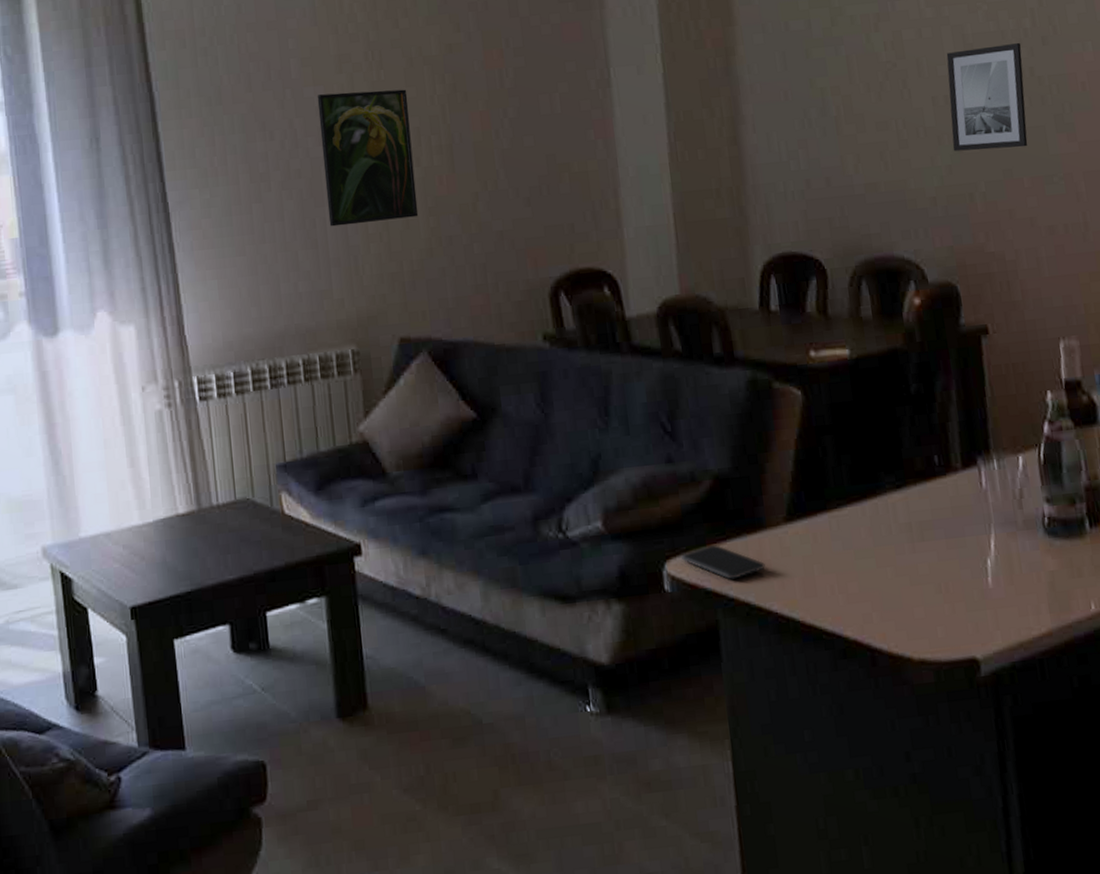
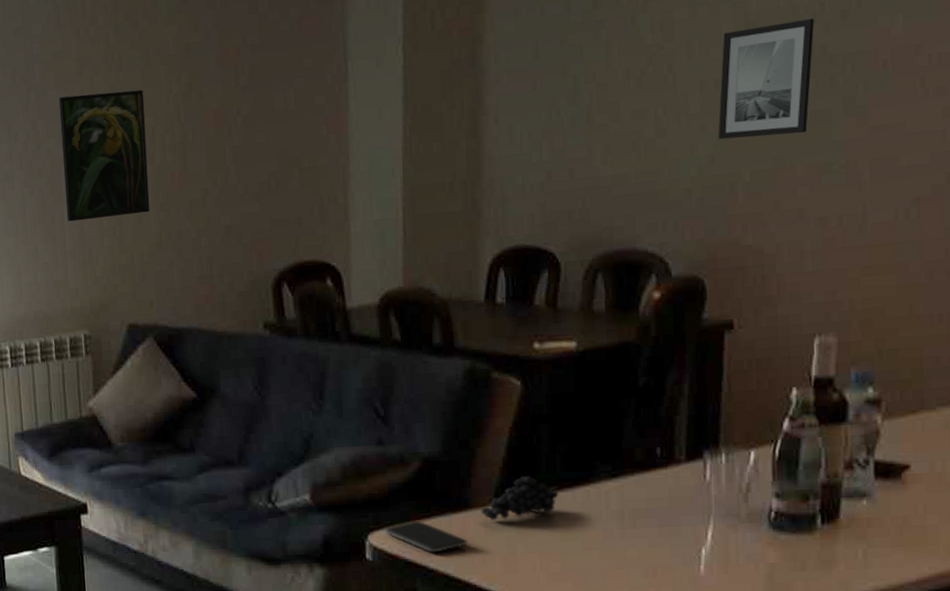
fruit: none [775,490,849,541] -> present [480,475,559,521]

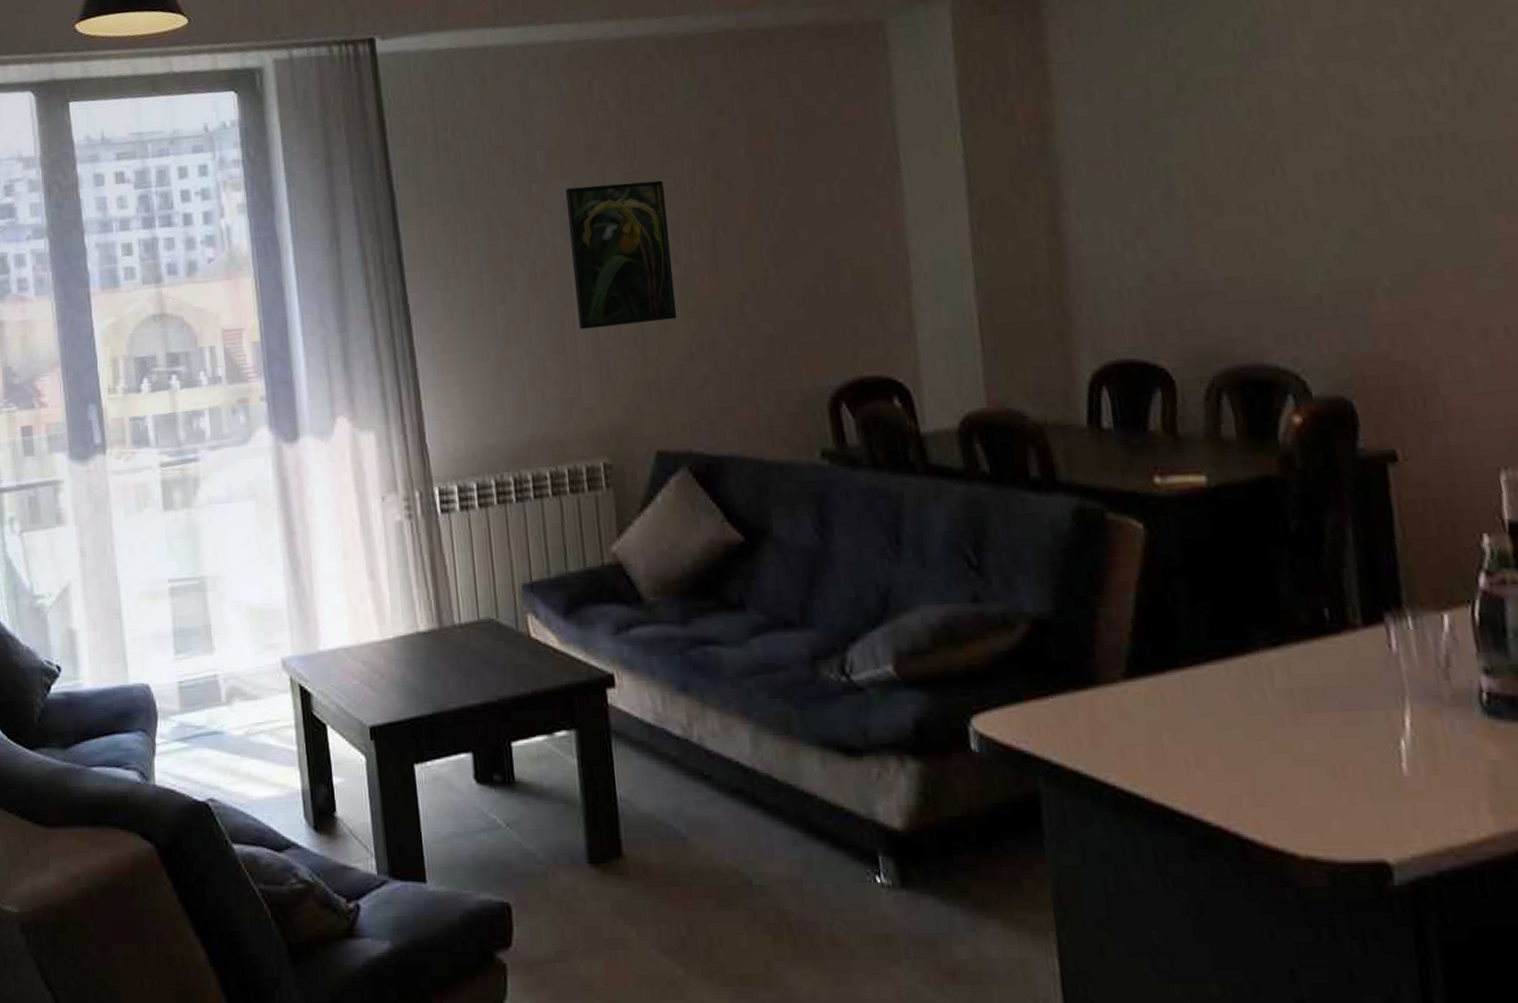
smartphone: present [385,521,468,553] -> none [992,701,1099,743]
fruit: present [480,475,559,521] -> none [1111,642,1208,702]
wall art: present [717,18,815,140] -> none [1332,103,1450,238]

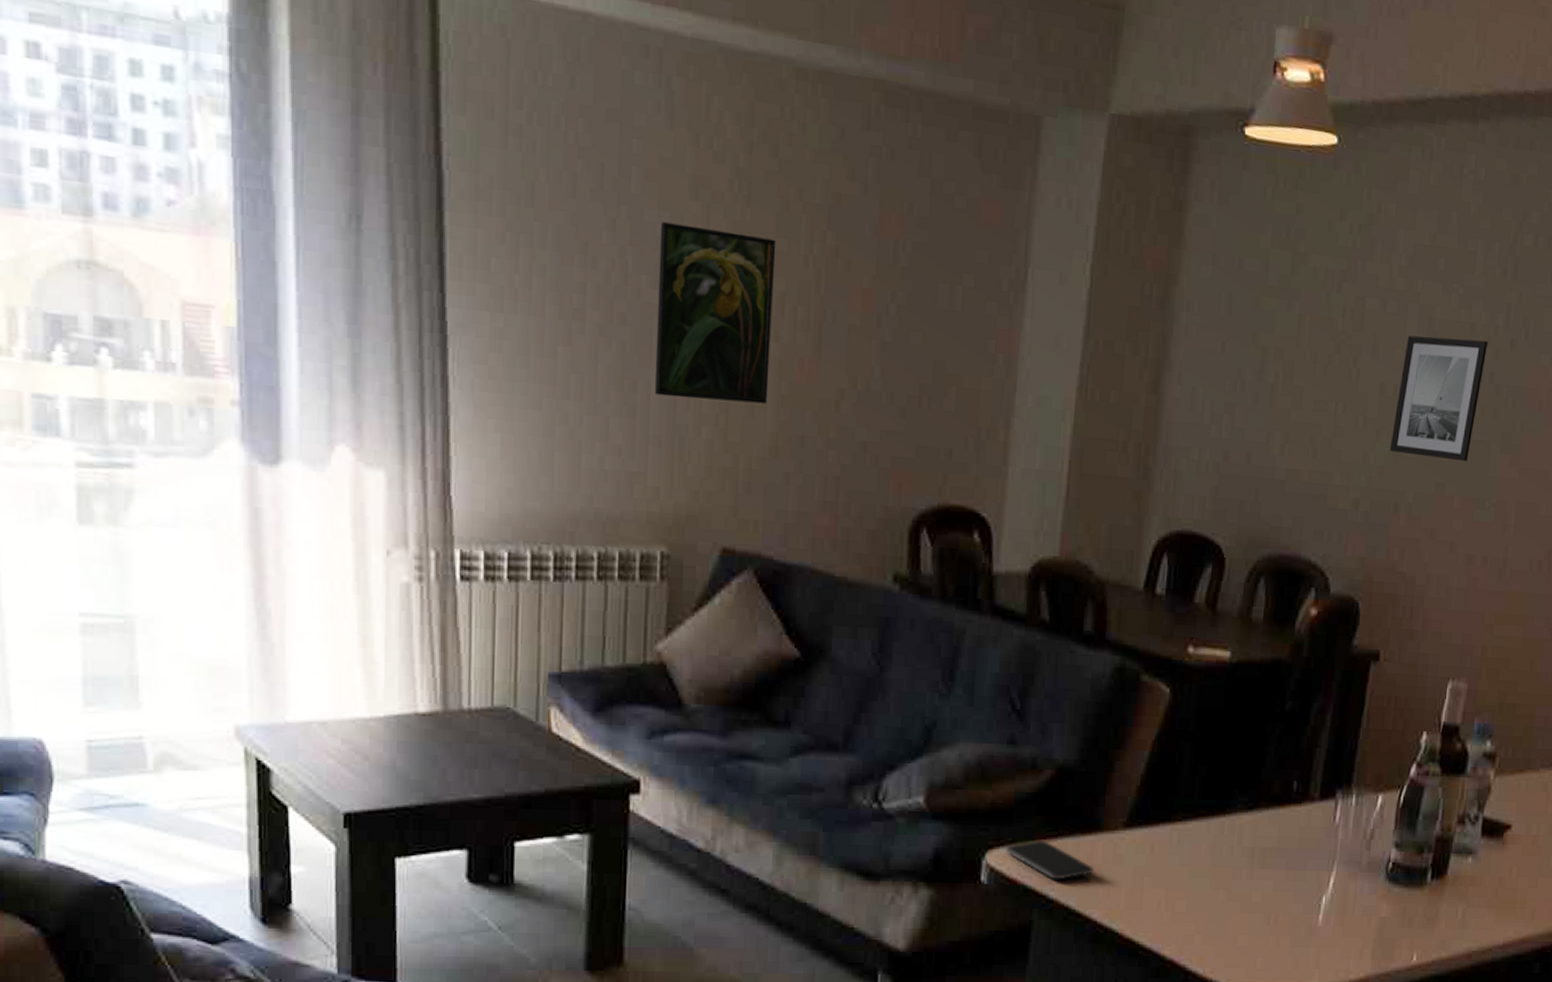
smartphone: none [992,701,1099,743] -> present [1005,840,1094,880]
wall art: none [1332,103,1450,238] -> present [1389,335,1489,462]

